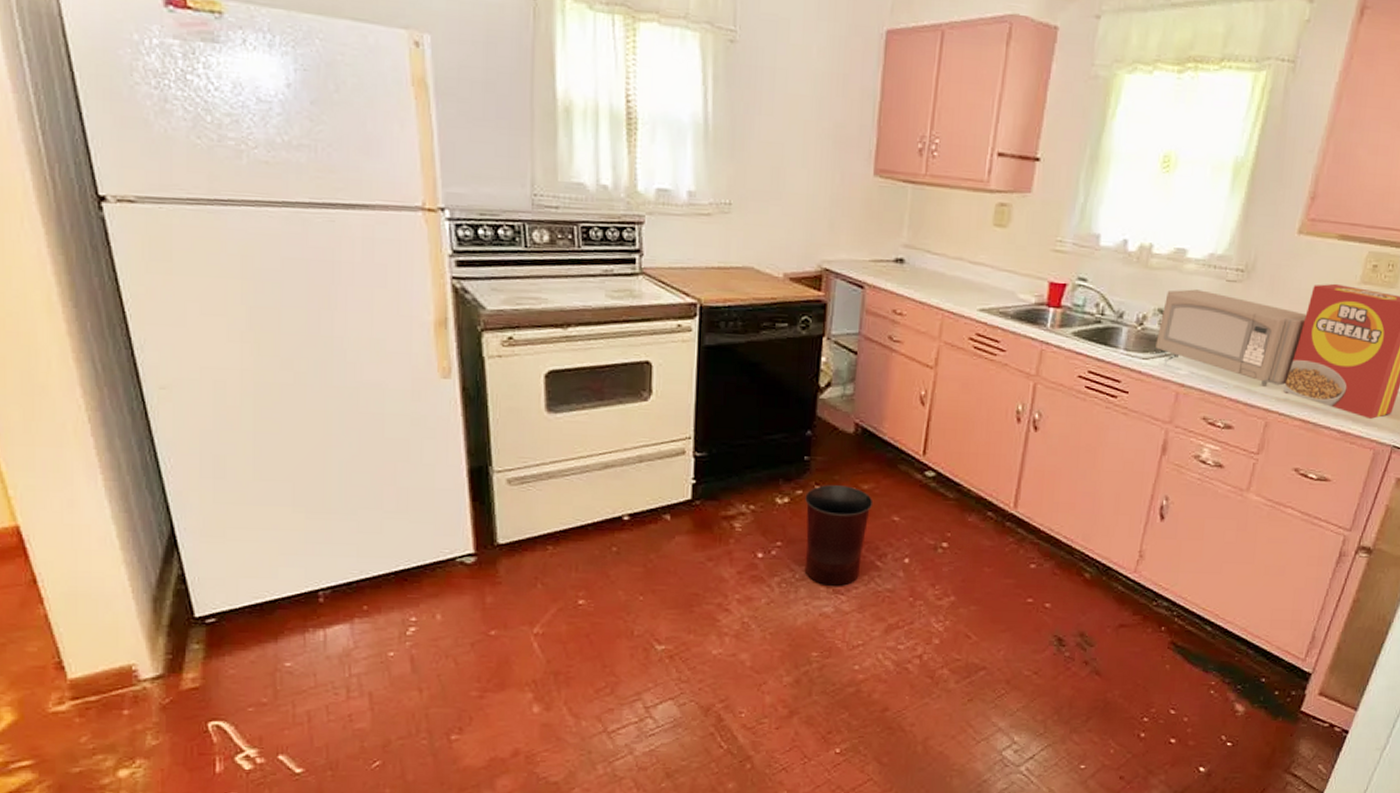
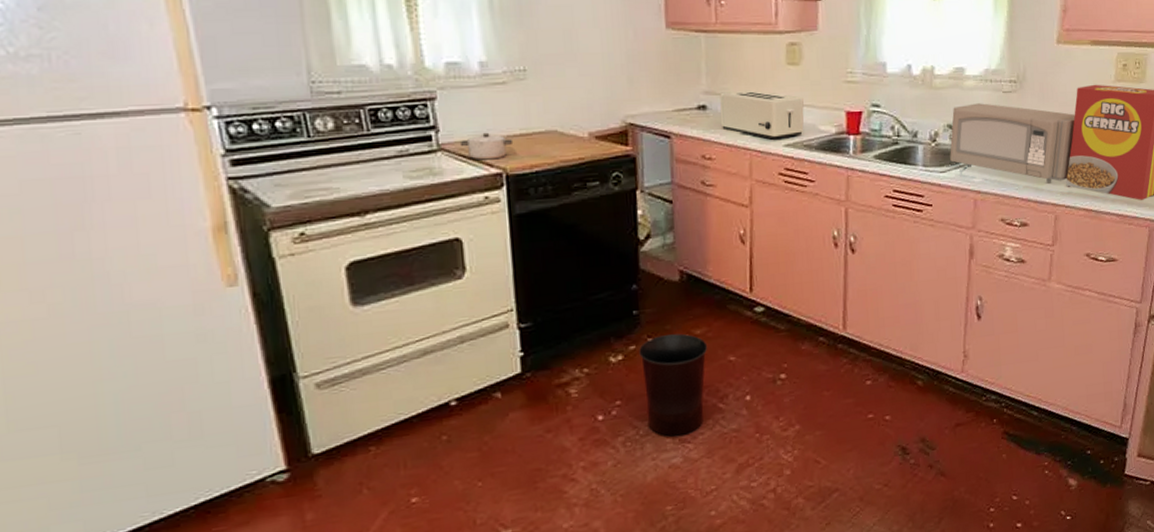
cooking pot: none [660,261,711,289] -> present [459,132,514,160]
toaster: none [916,247,1006,303] -> present [720,90,804,140]

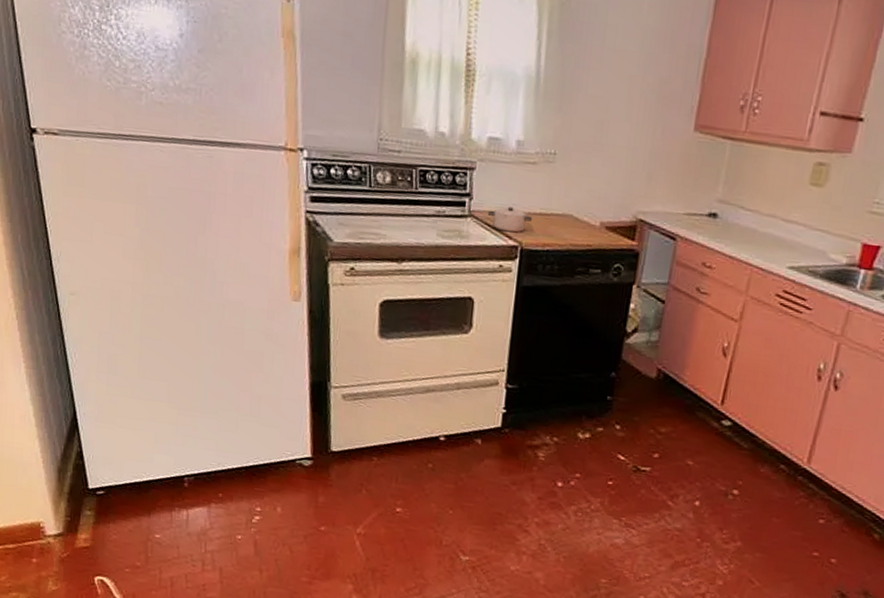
waste bin: present [639,333,708,437] -> none [601,424,670,521]
toaster: present [720,90,804,140] -> none [727,203,819,261]

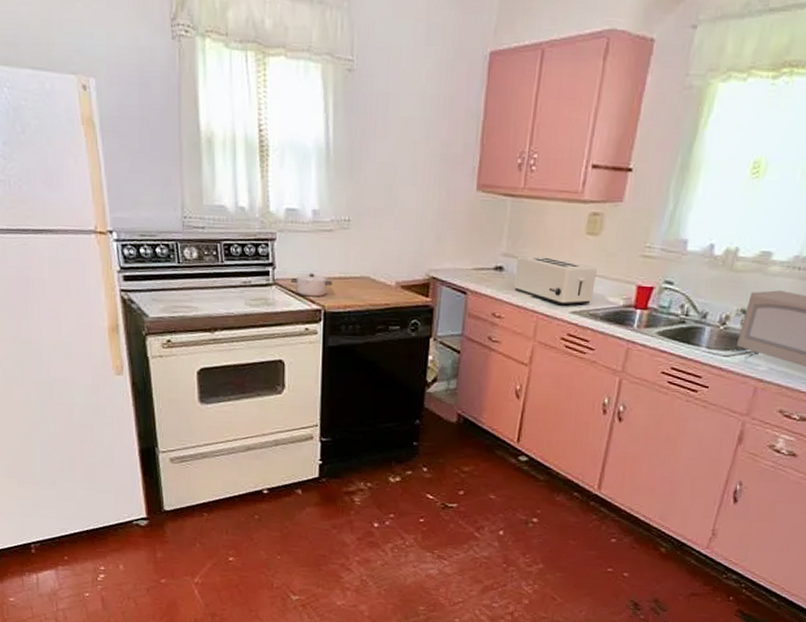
toaster: none [727,203,819,261] -> present [513,255,597,306]

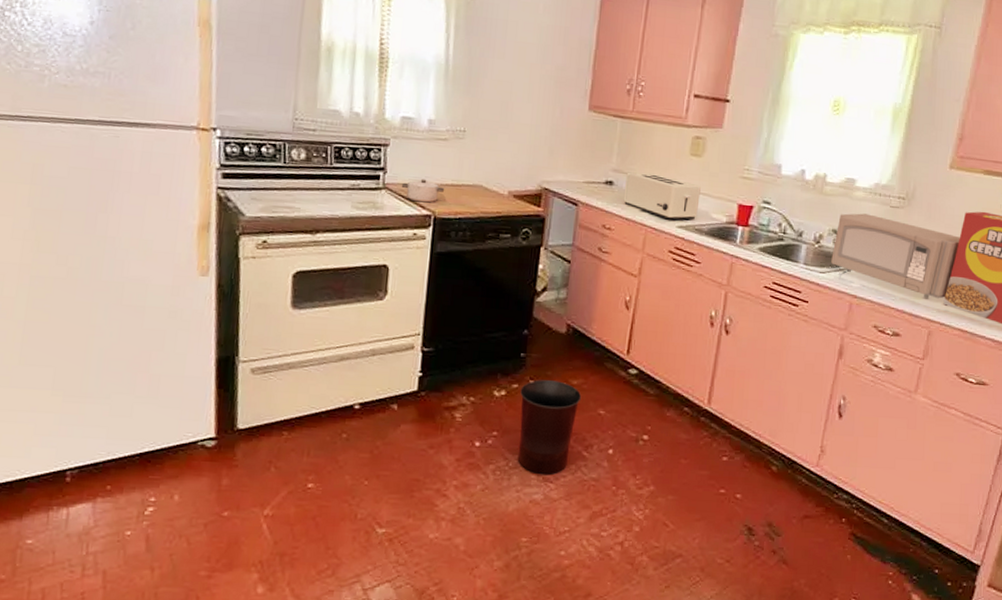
waste bin: none [414,467,473,553] -> present [518,380,582,474]

